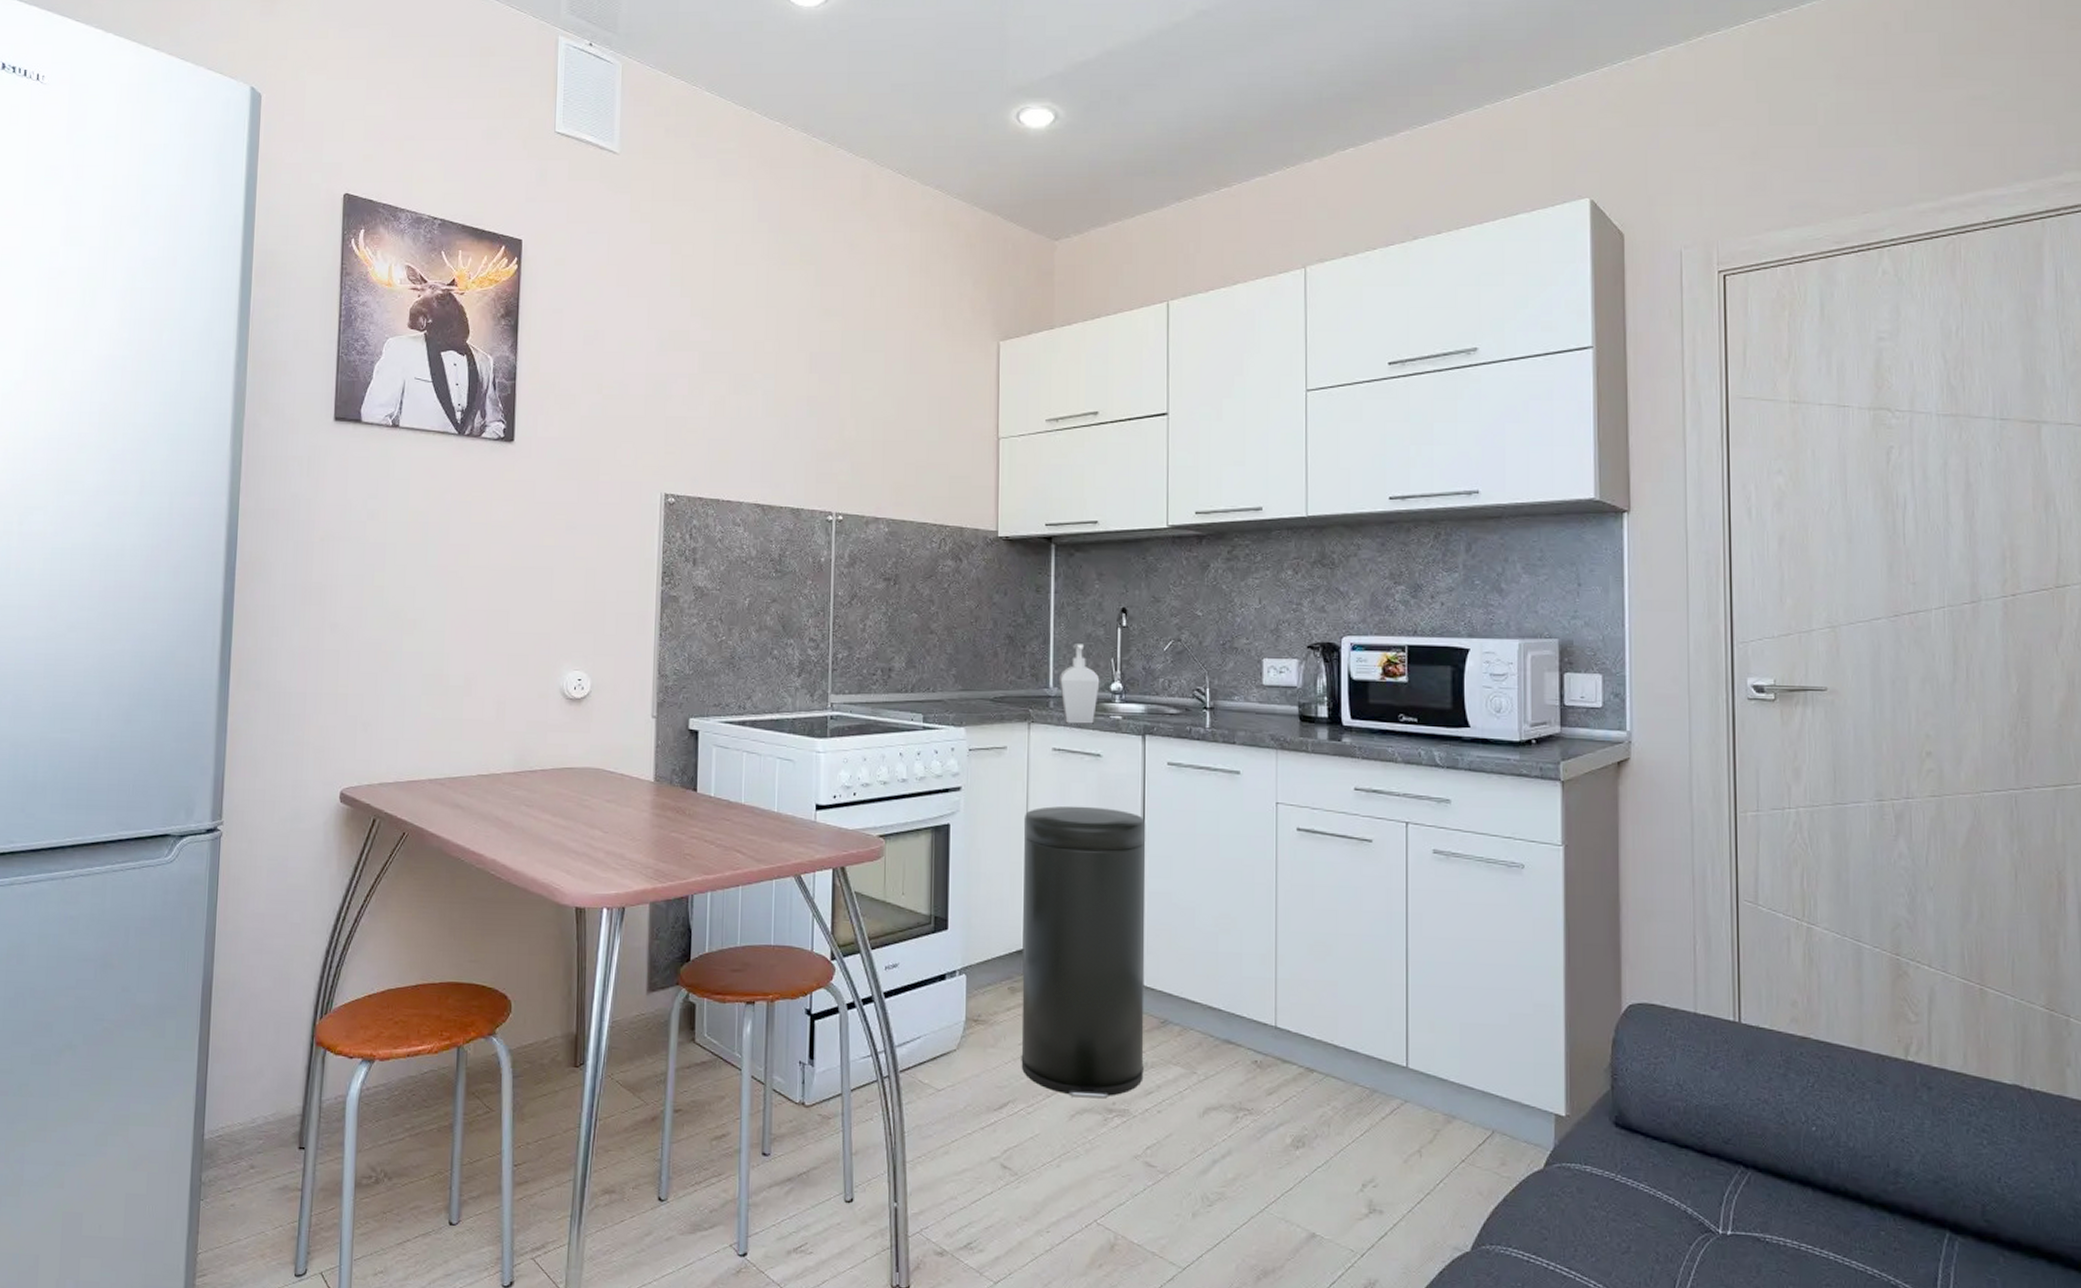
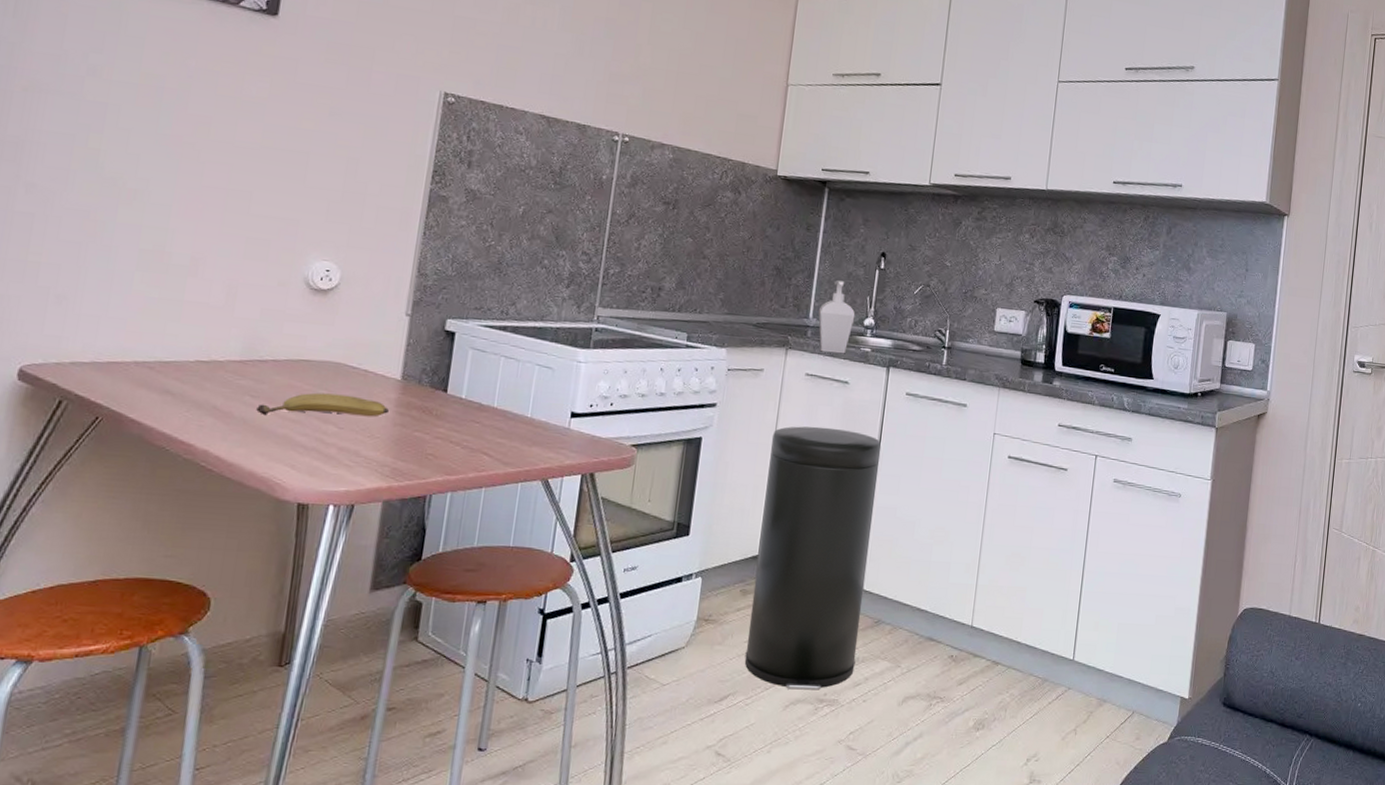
fruit: none [532,799,646,824] -> present [256,392,389,417]

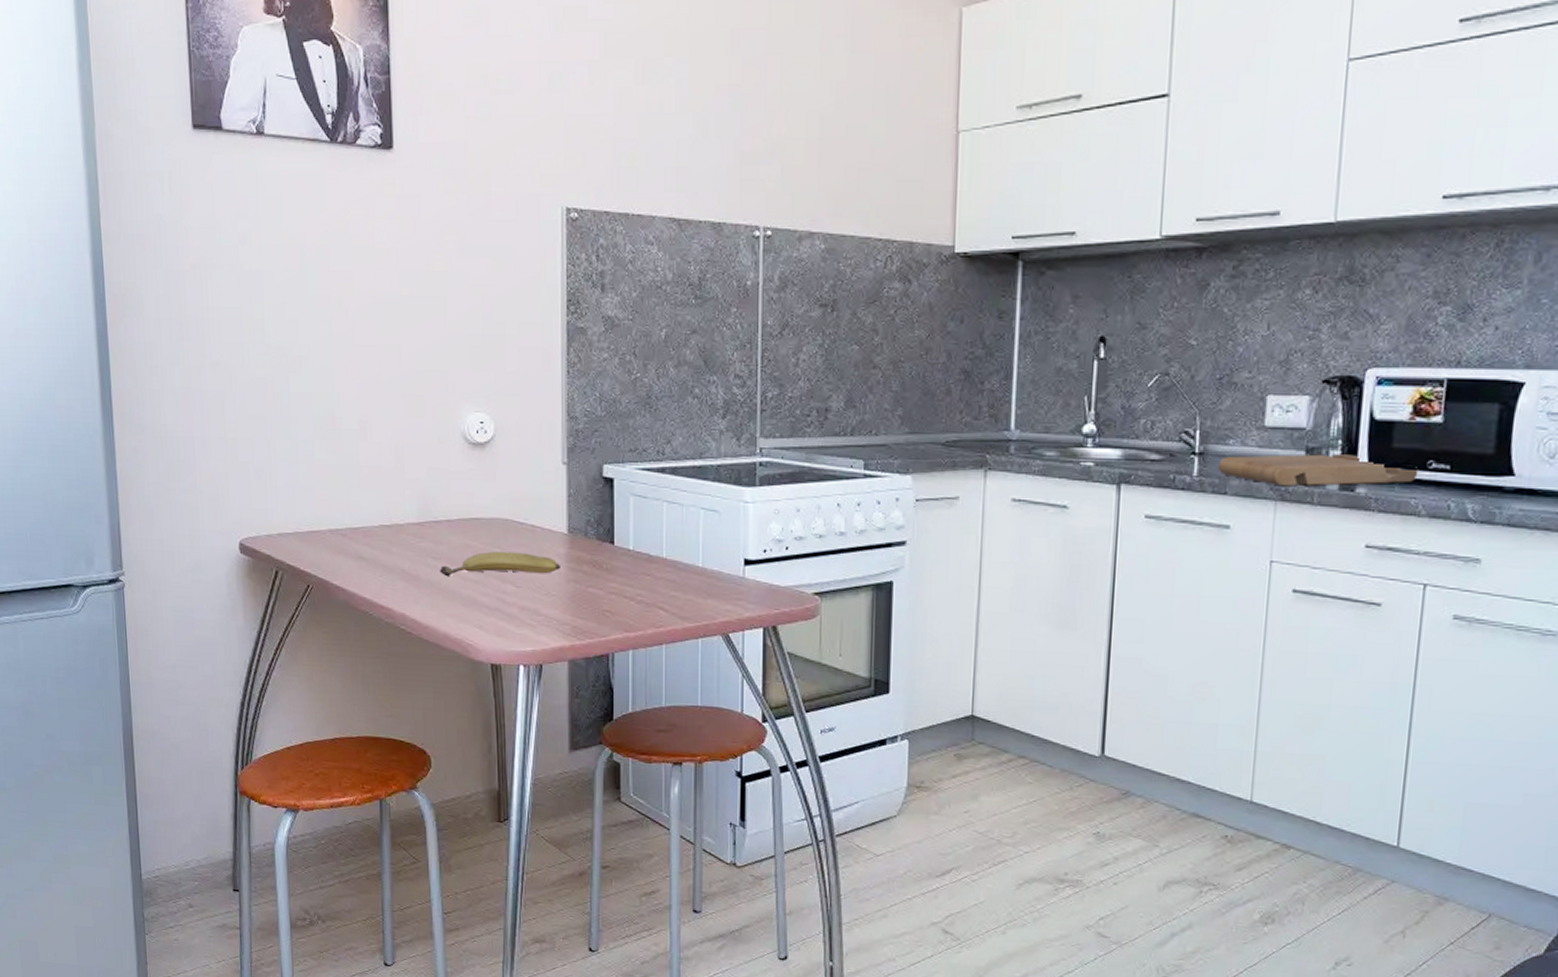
pedal bin: present [745,426,882,690] -> none [966,562,1117,869]
soap bottle: present [818,280,856,354] -> none [1021,379,1070,472]
cutting board: none [960,351,1094,380] -> present [1217,454,1419,487]

